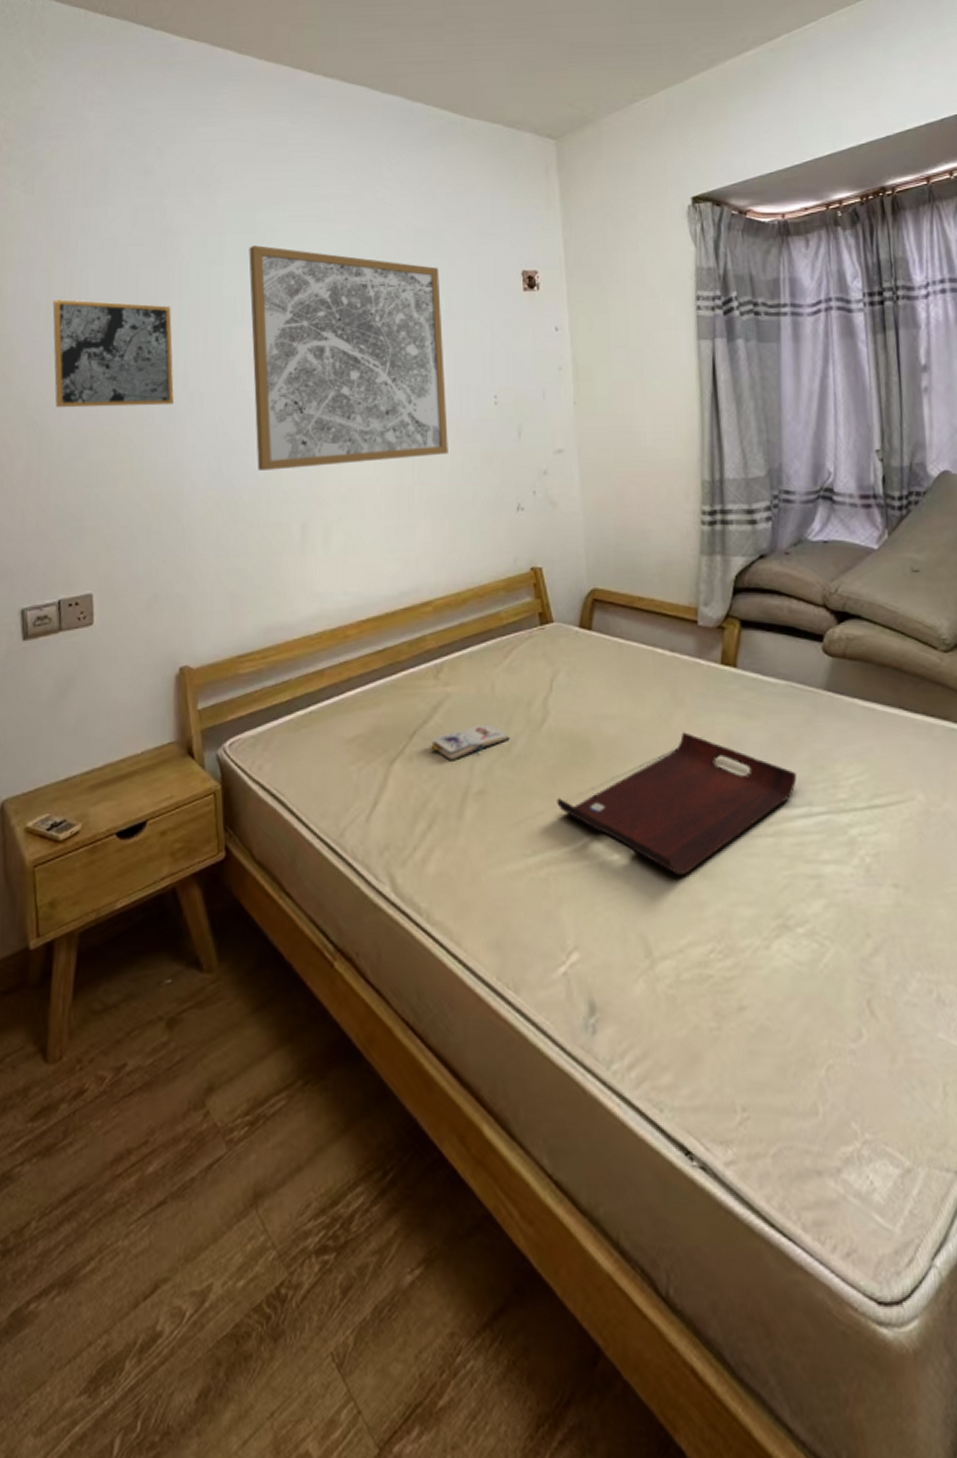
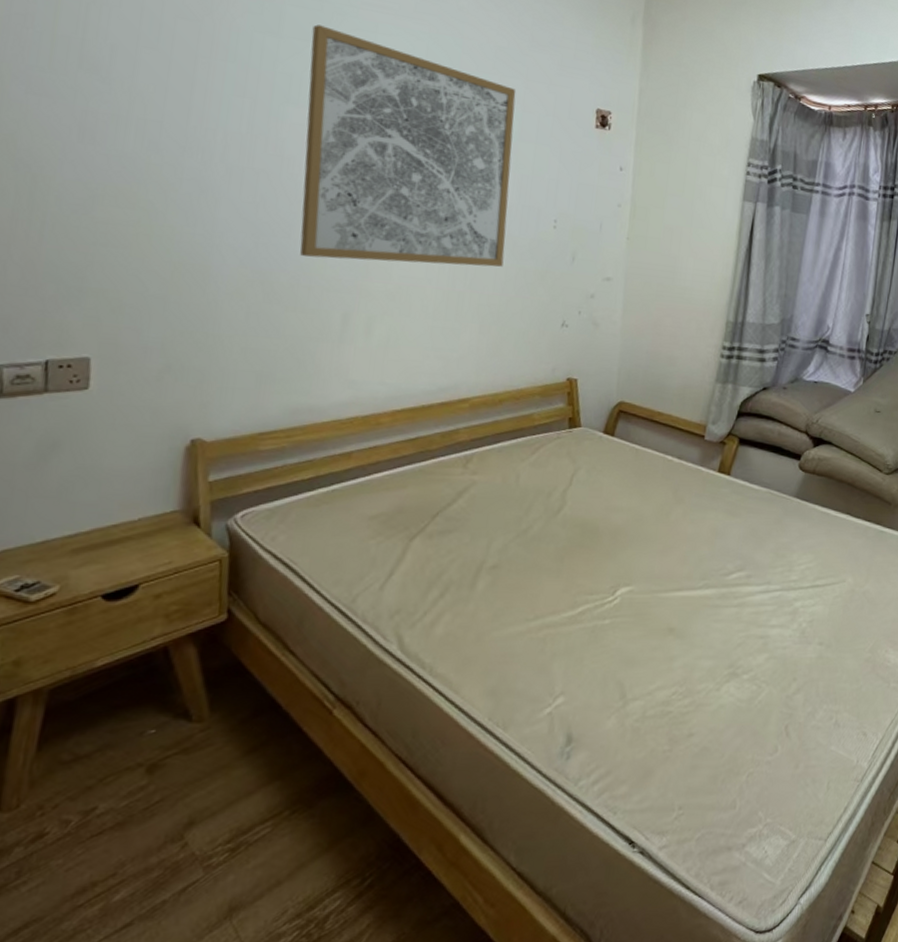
wall art: present [52,299,174,408] -> none [55,33,214,175]
paperback book: present [430,723,510,761] -> none [450,509,528,540]
serving tray: present [557,732,798,876] -> none [562,524,763,637]

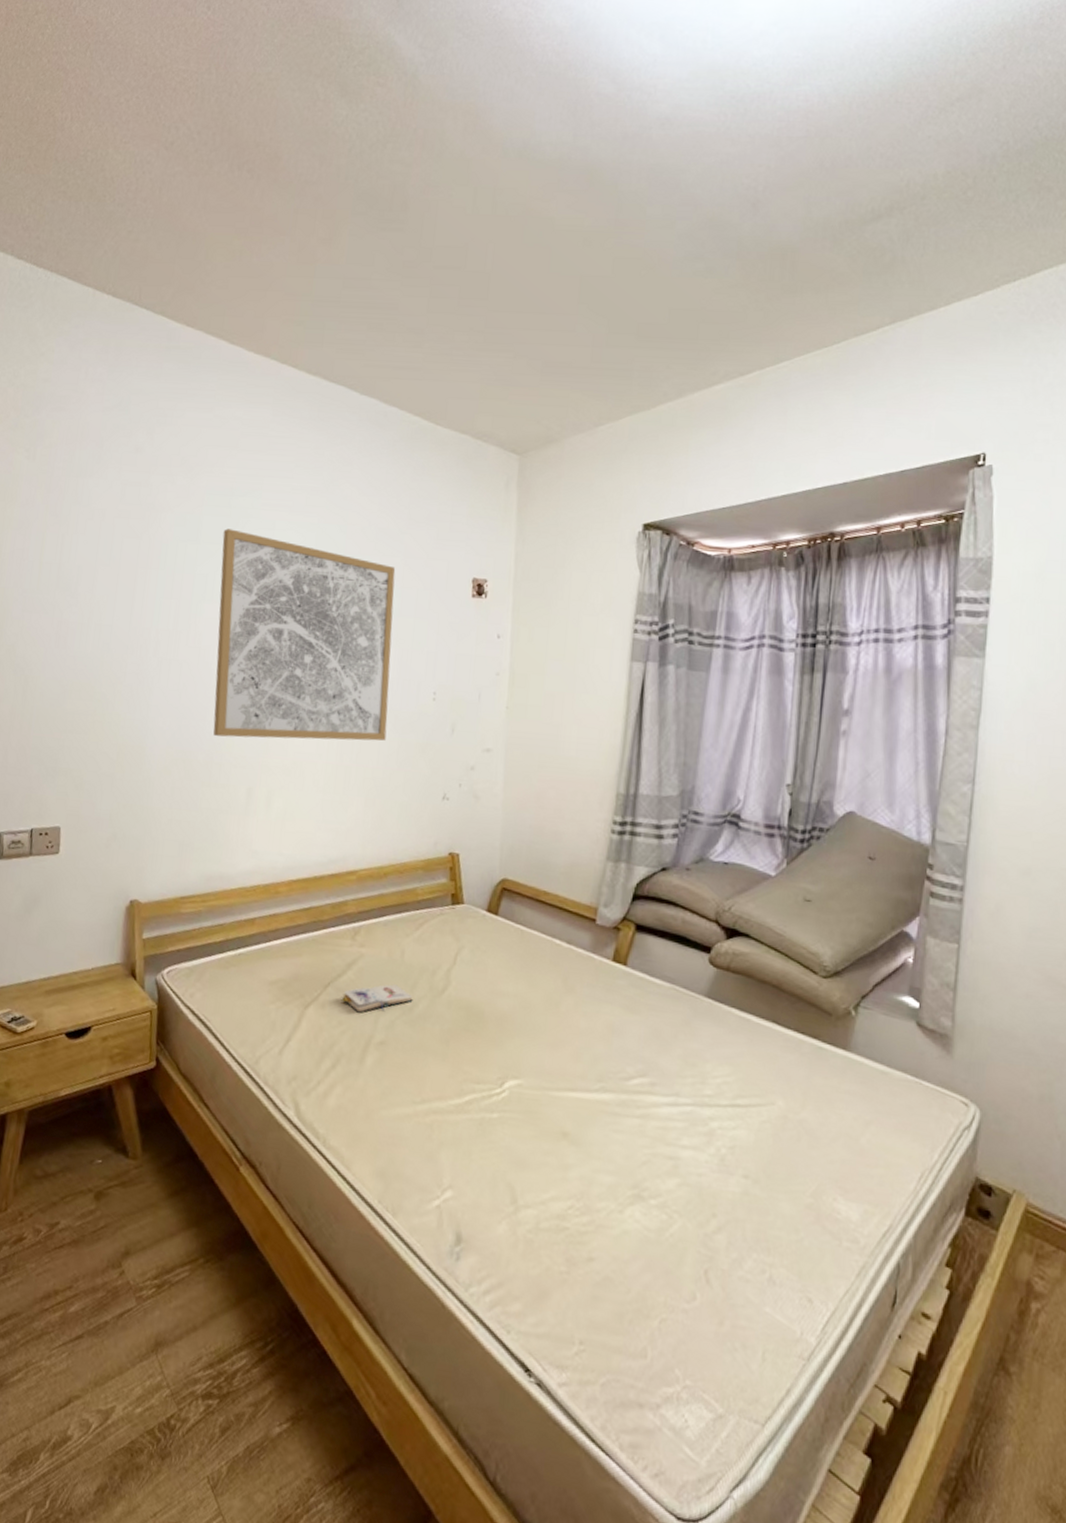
paperback book: none [450,509,528,540] -> present [341,984,413,1013]

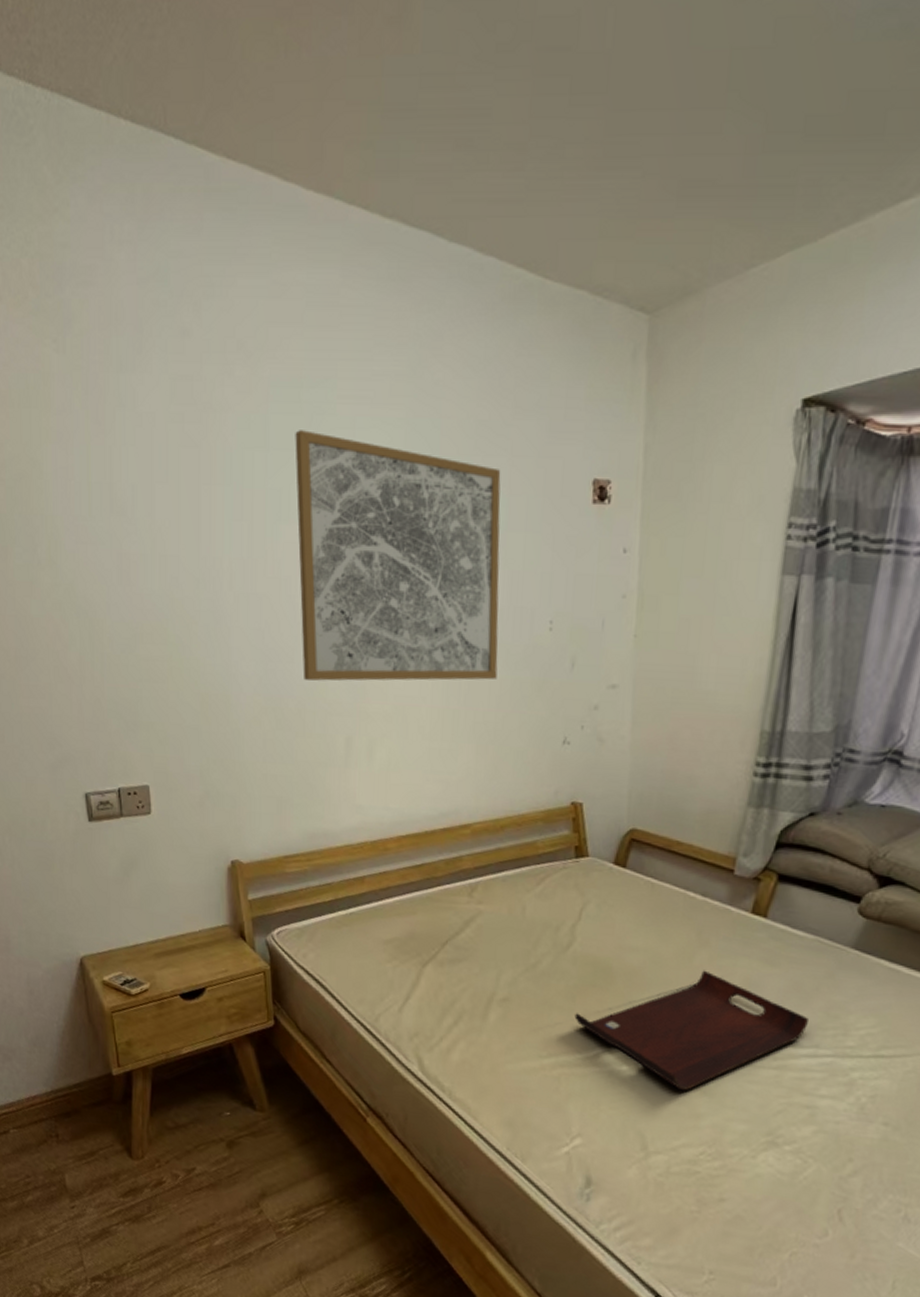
paperback book: present [341,984,413,1013] -> none [460,941,536,971]
serving tray: none [448,1016,669,1140] -> present [574,970,810,1091]

